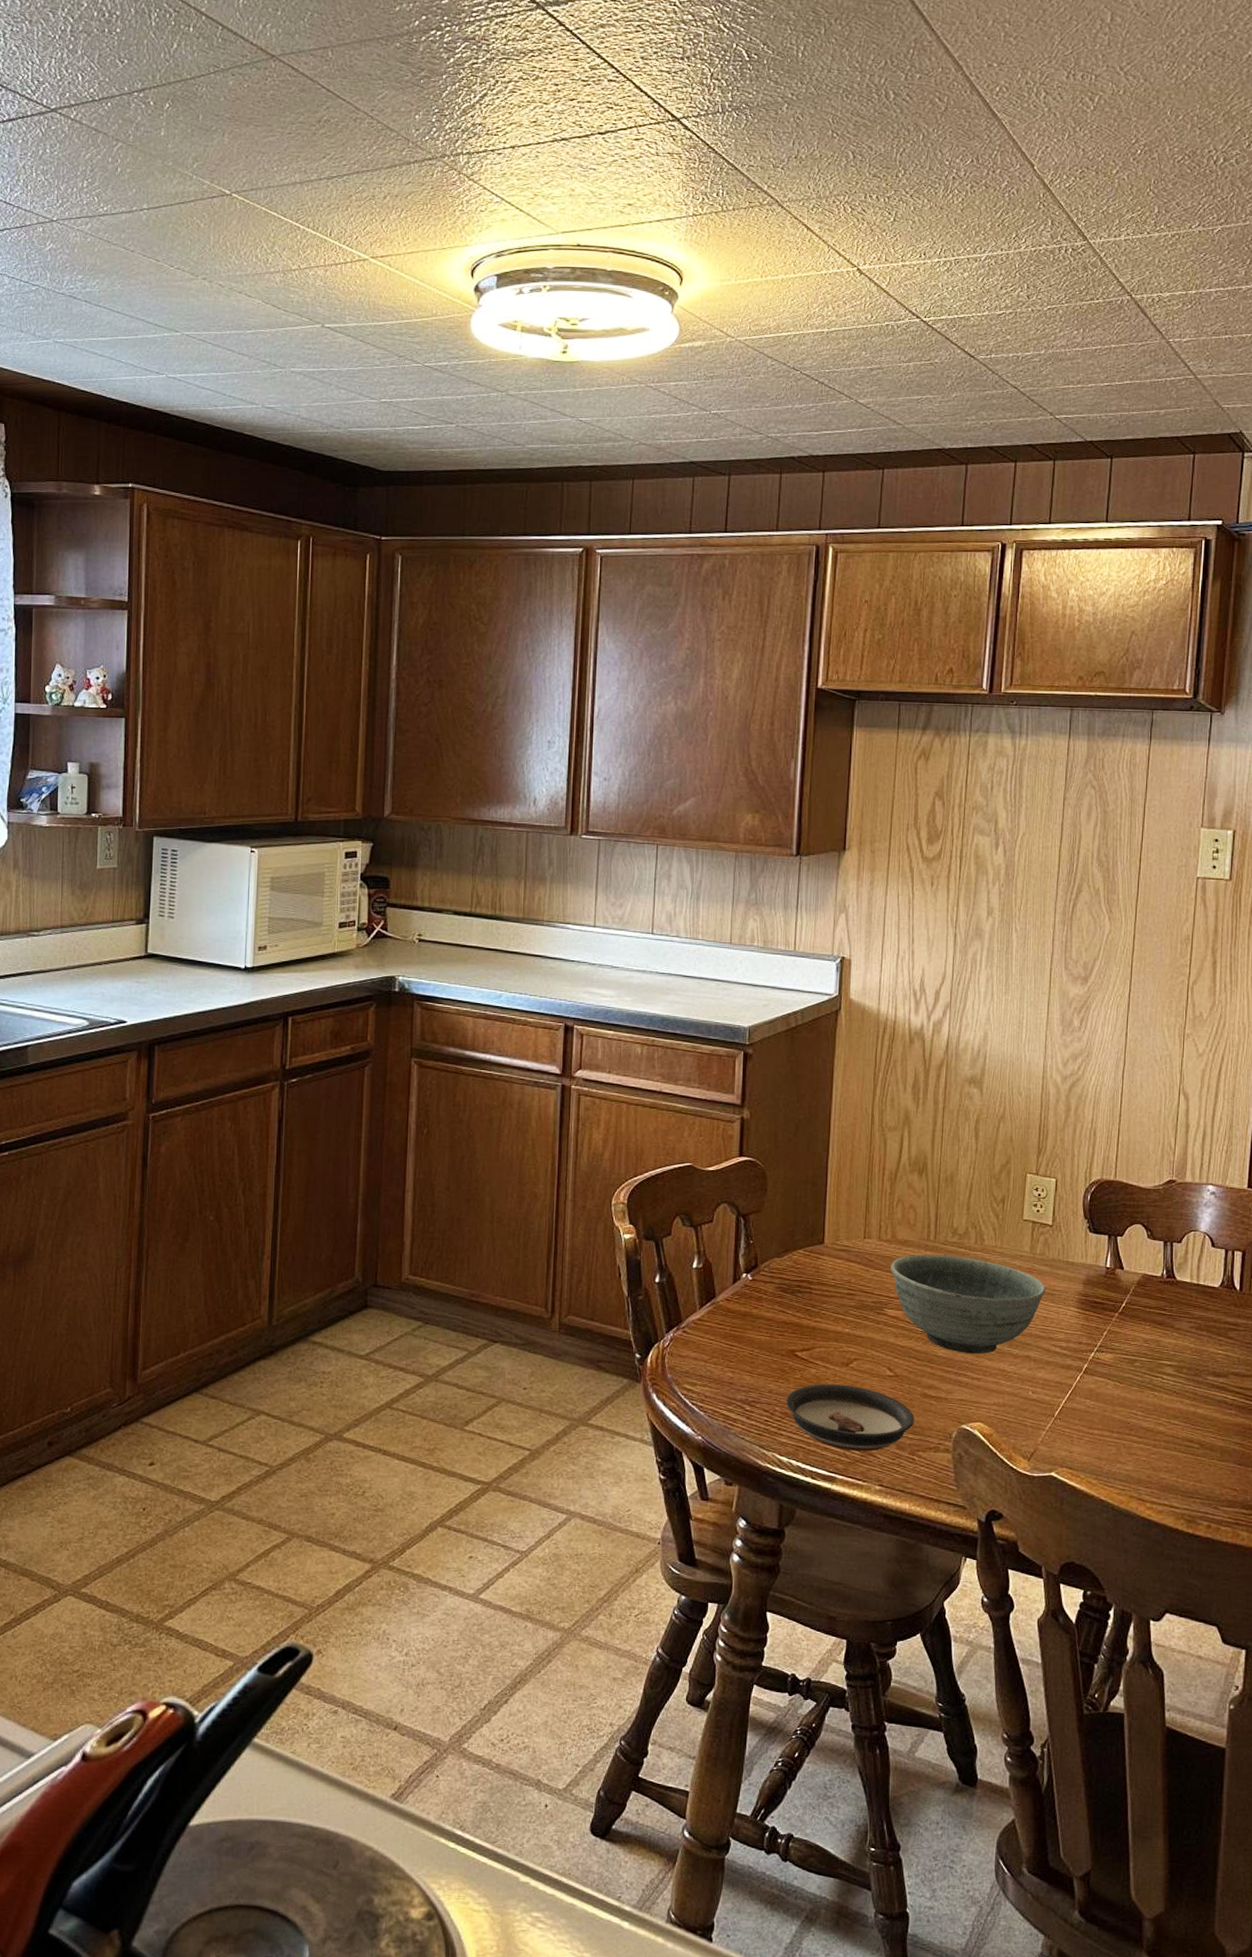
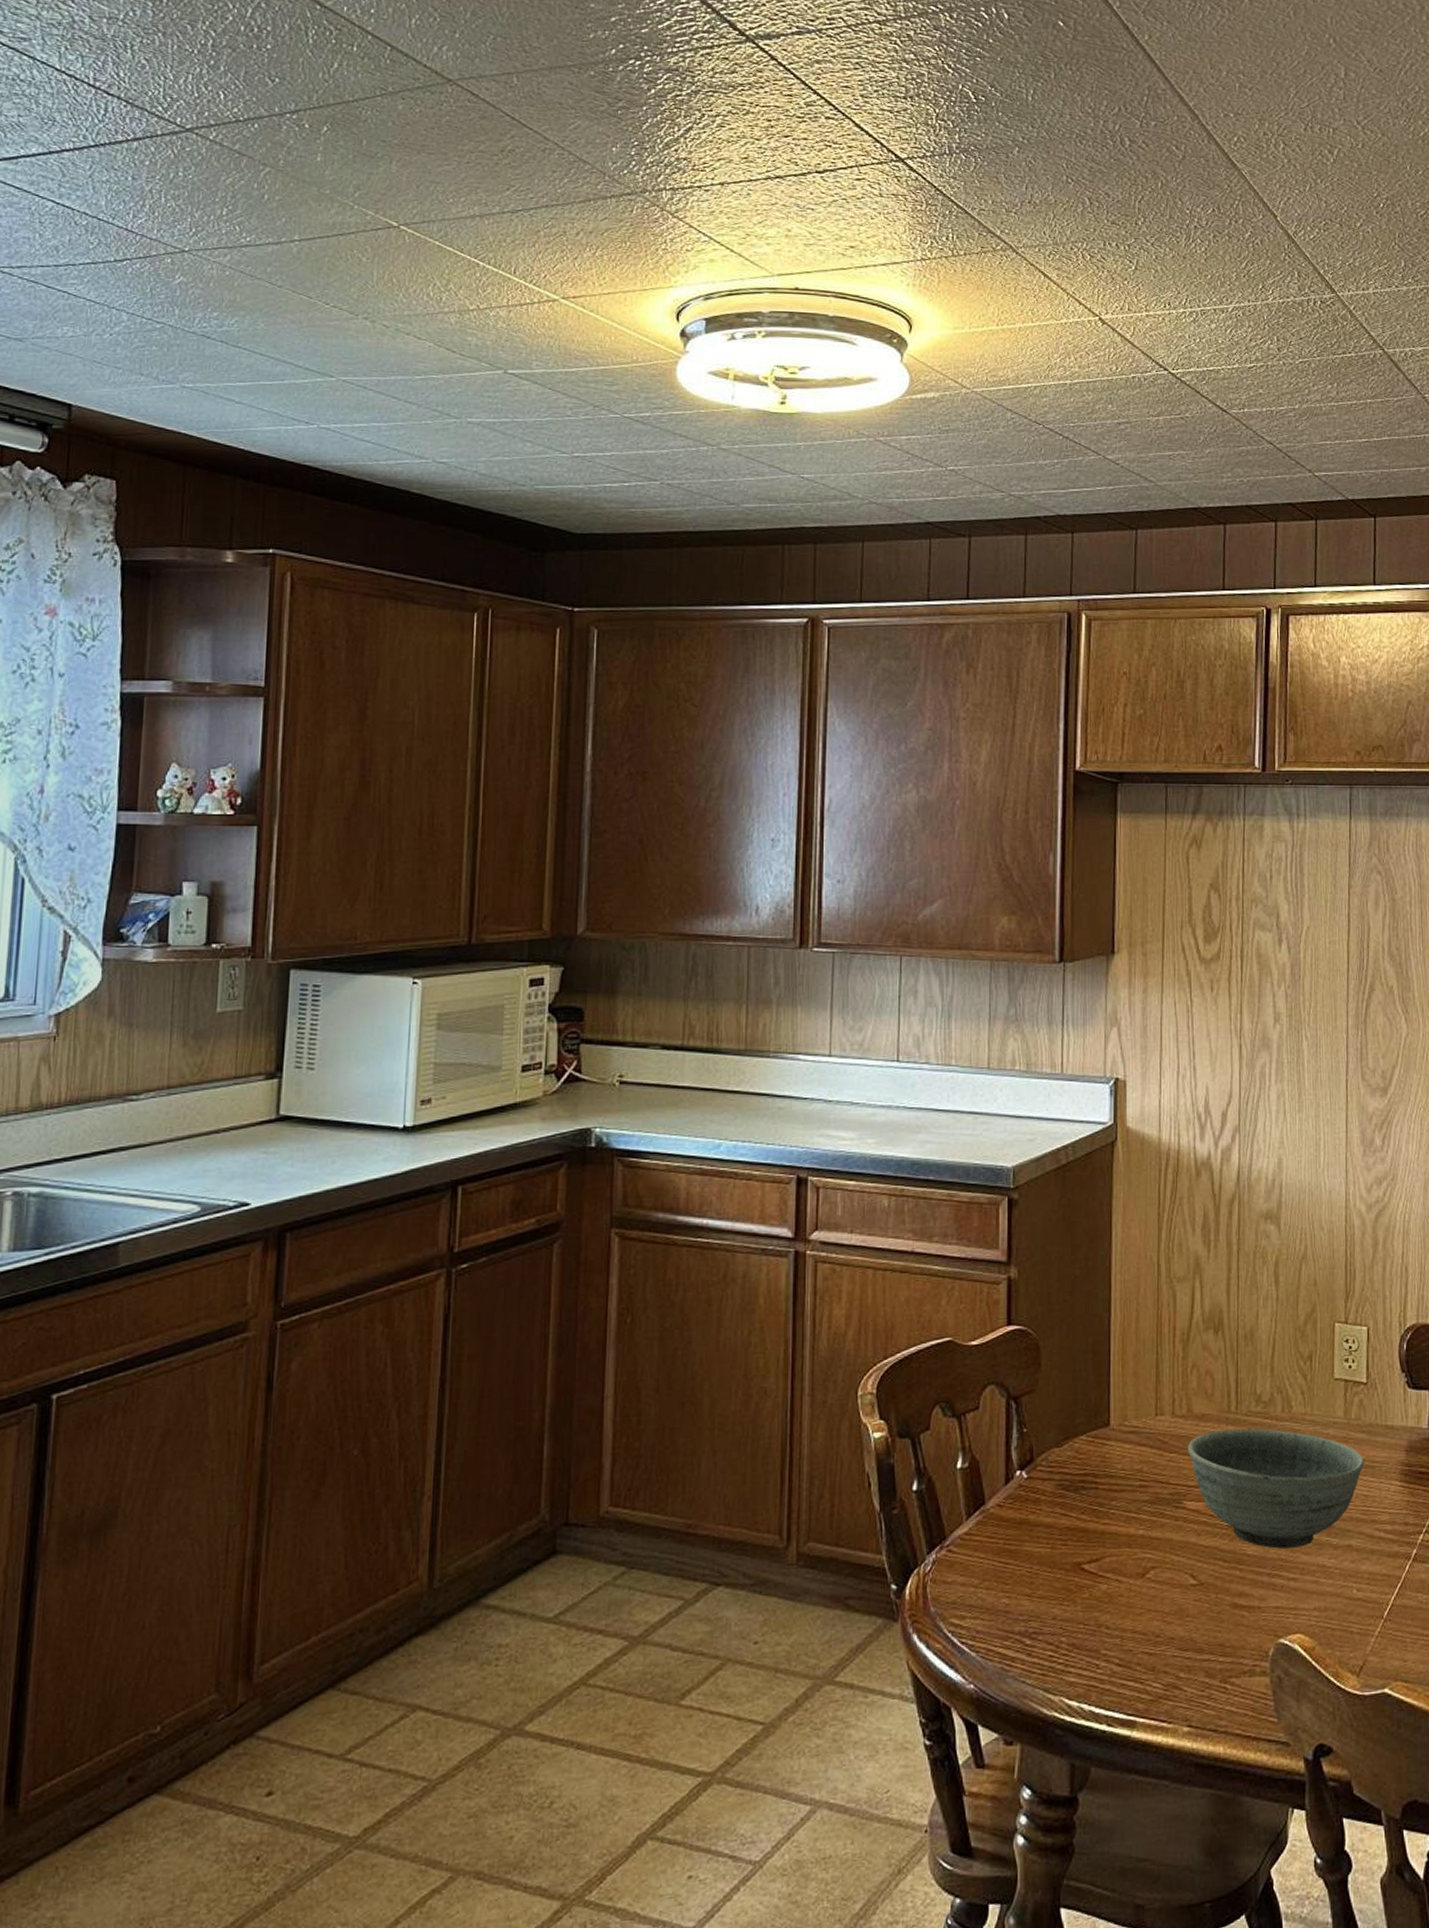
saucer: present [786,1384,914,1452] -> none [1074,1600,1224,1686]

